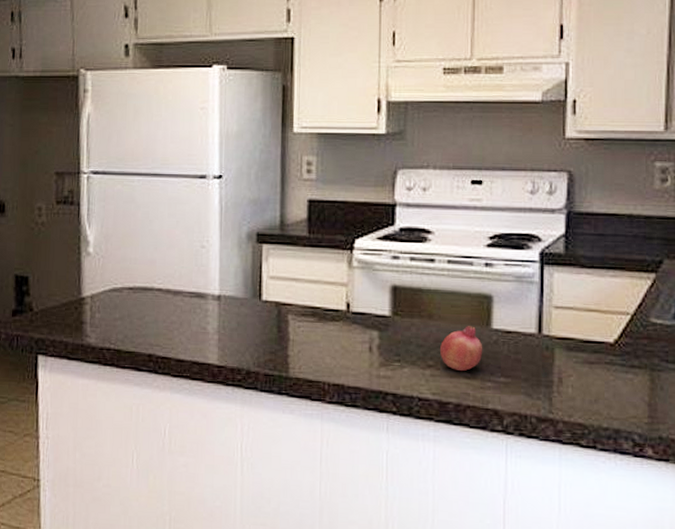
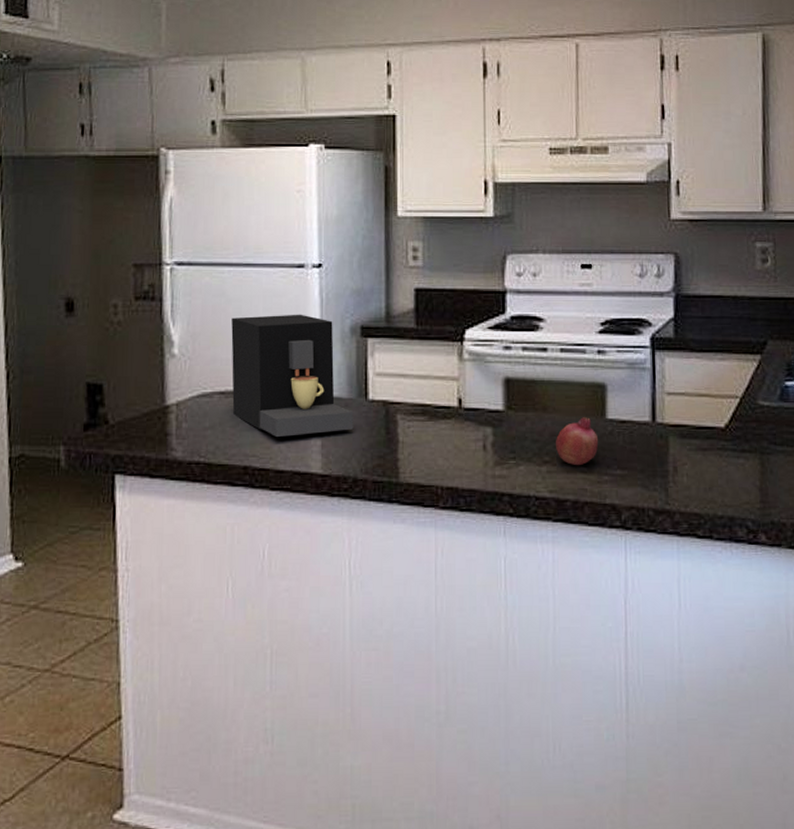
coffee maker: none [139,220,248,330] -> present [231,314,354,437]

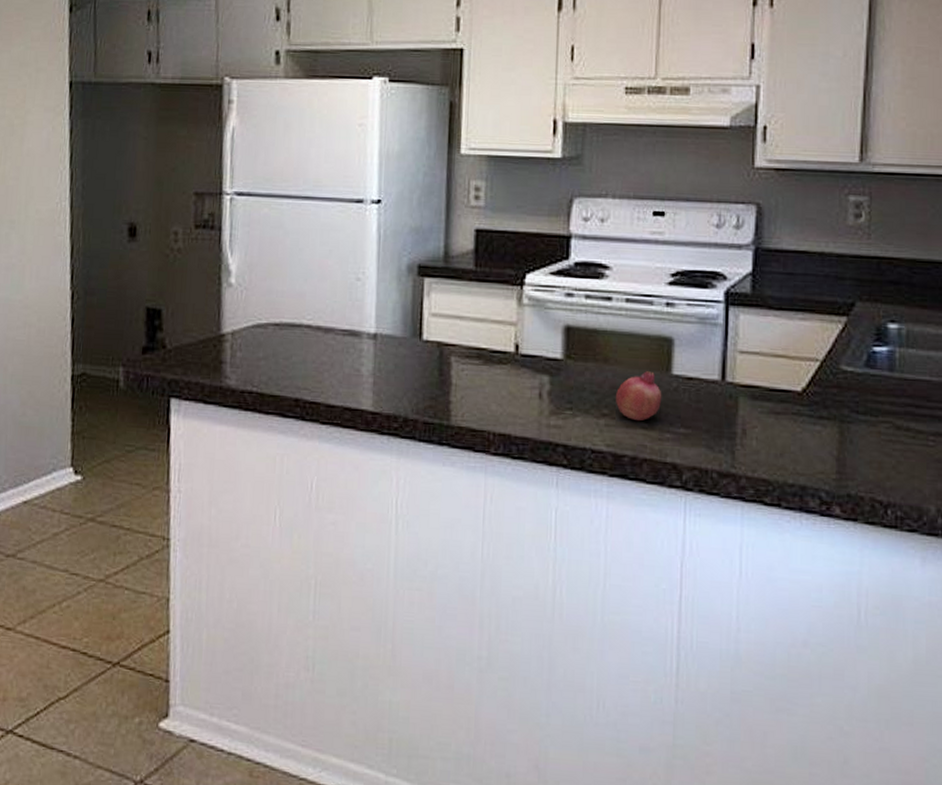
coffee maker: present [231,314,354,437] -> none [286,249,407,372]

